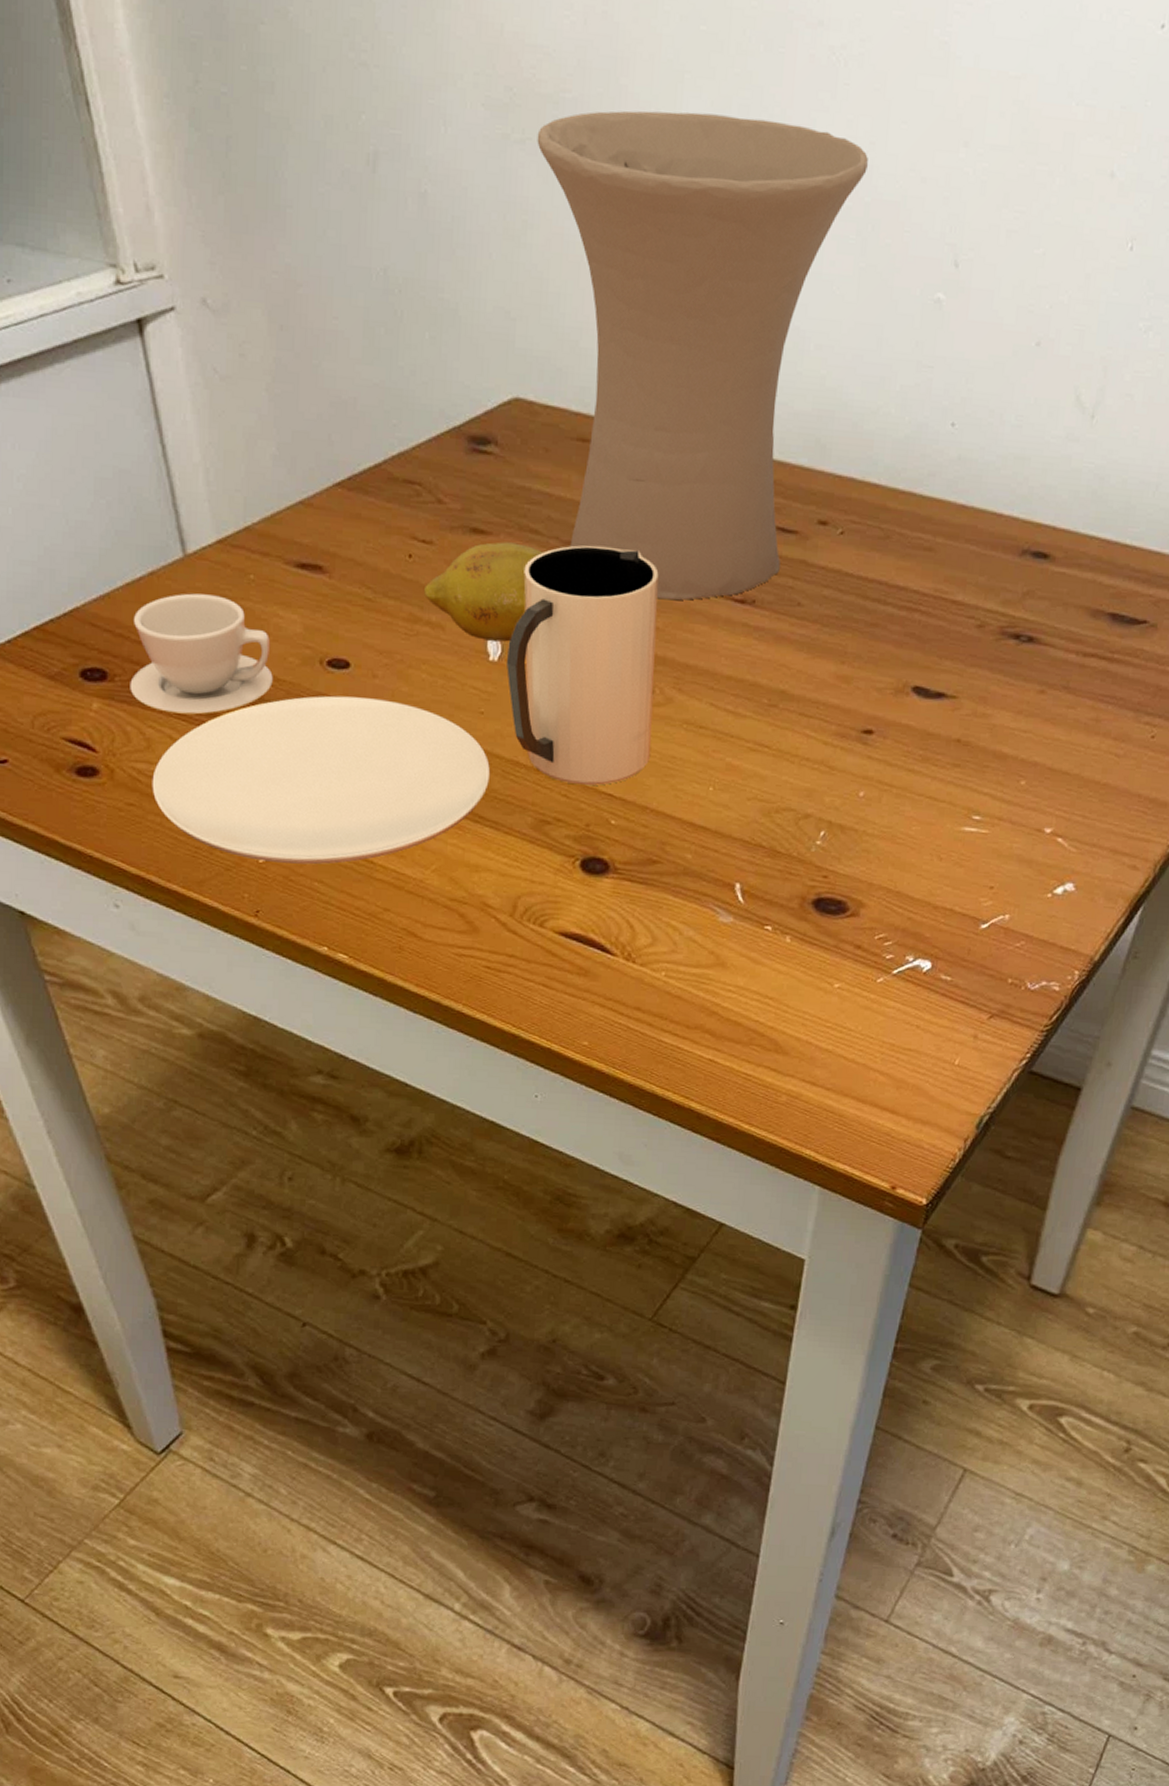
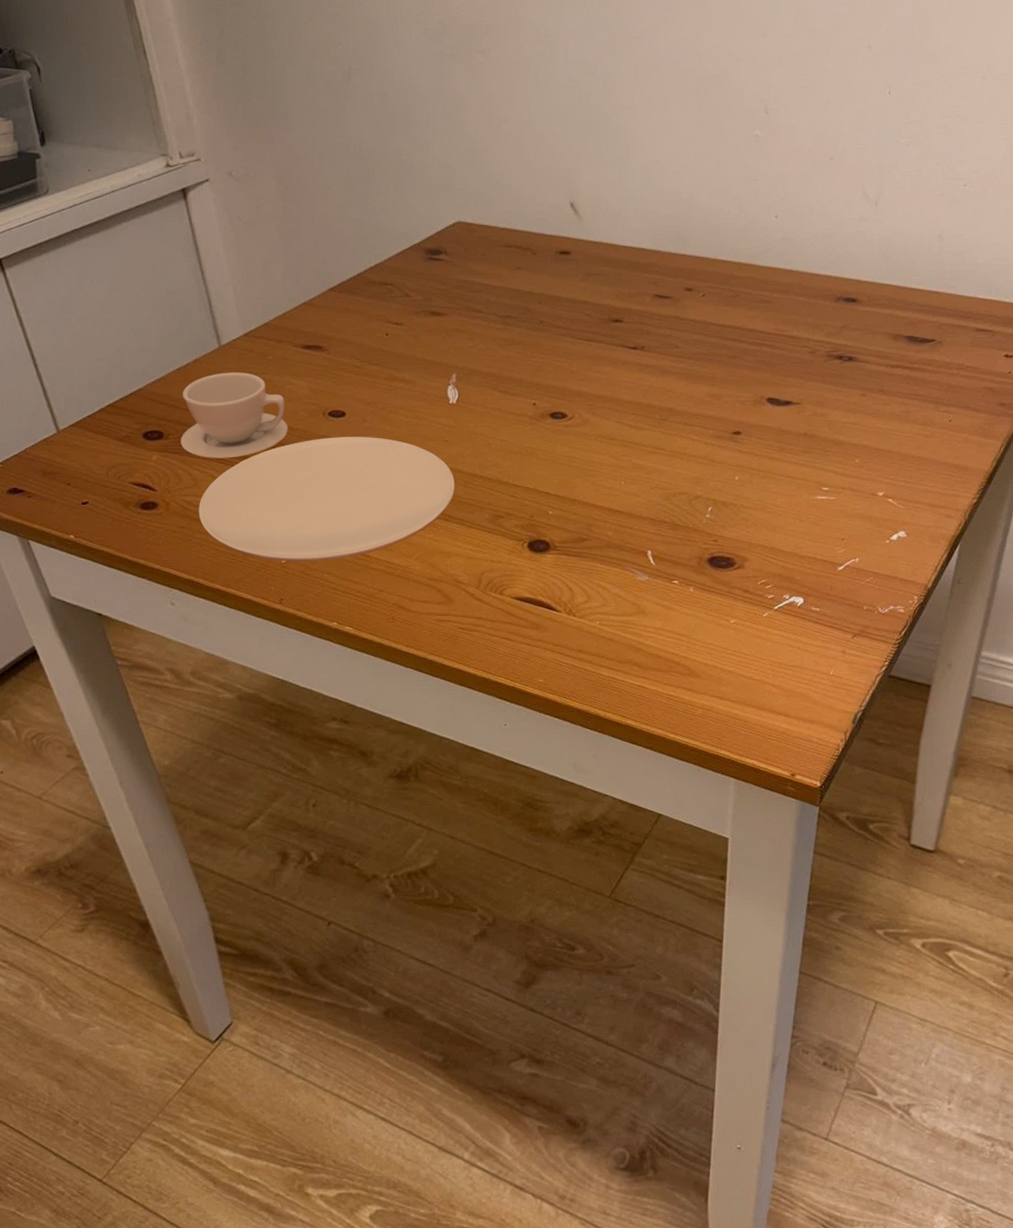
fruit: present [424,541,543,642] -> none [399,320,485,389]
mug: present [507,545,659,786] -> none [463,317,575,488]
vase: present [537,110,868,600] -> none [463,28,697,351]

